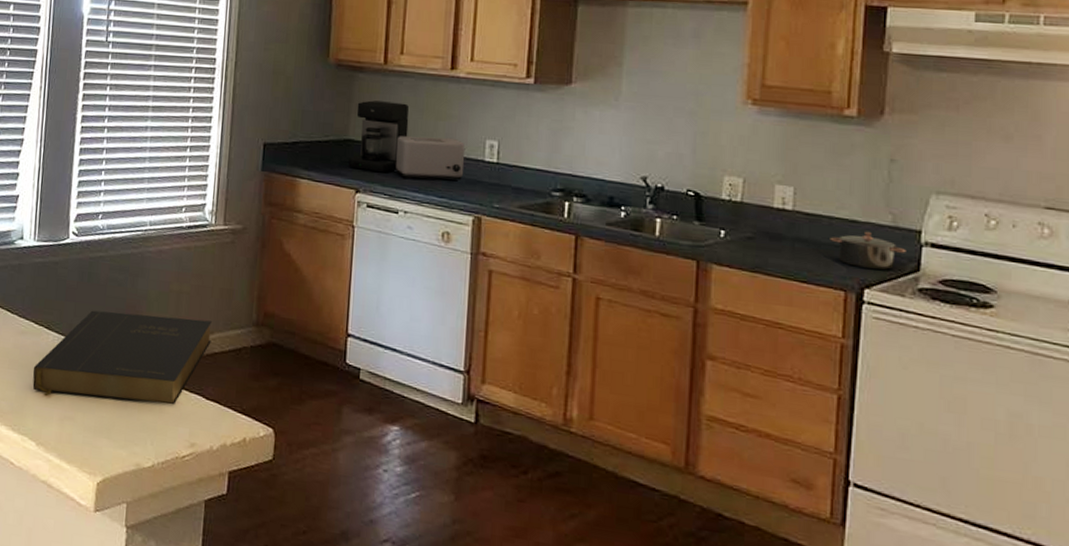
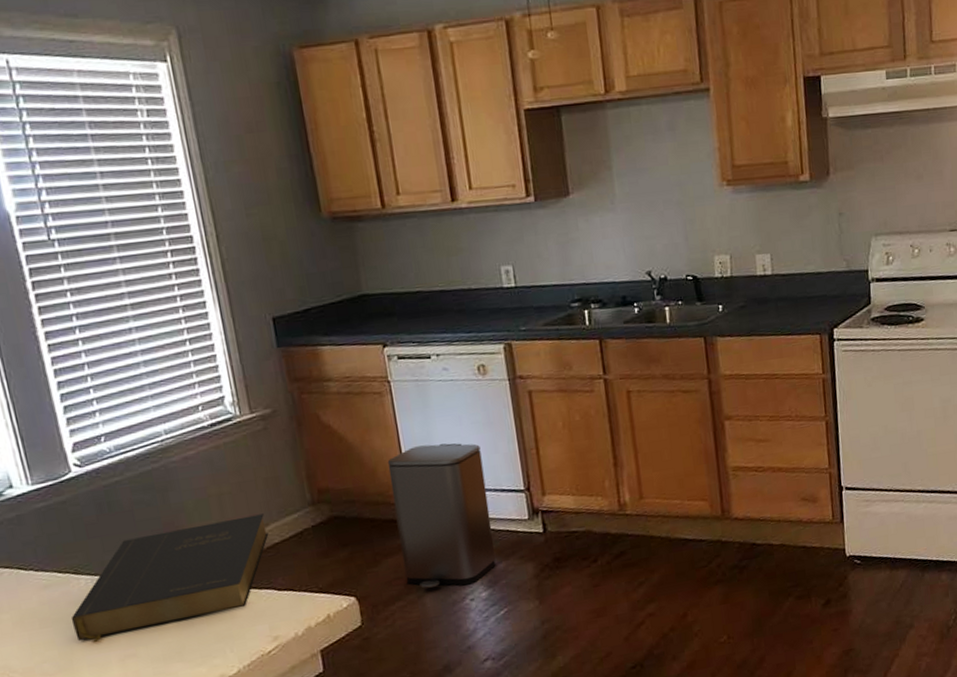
pedal bin: none [325,296,428,454] -> present [387,443,496,588]
coffee maker: present [348,100,409,173] -> none [363,245,423,323]
toaster: present [395,135,466,181] -> none [412,271,487,322]
cooking pot: present [830,231,906,271] -> none [803,279,860,312]

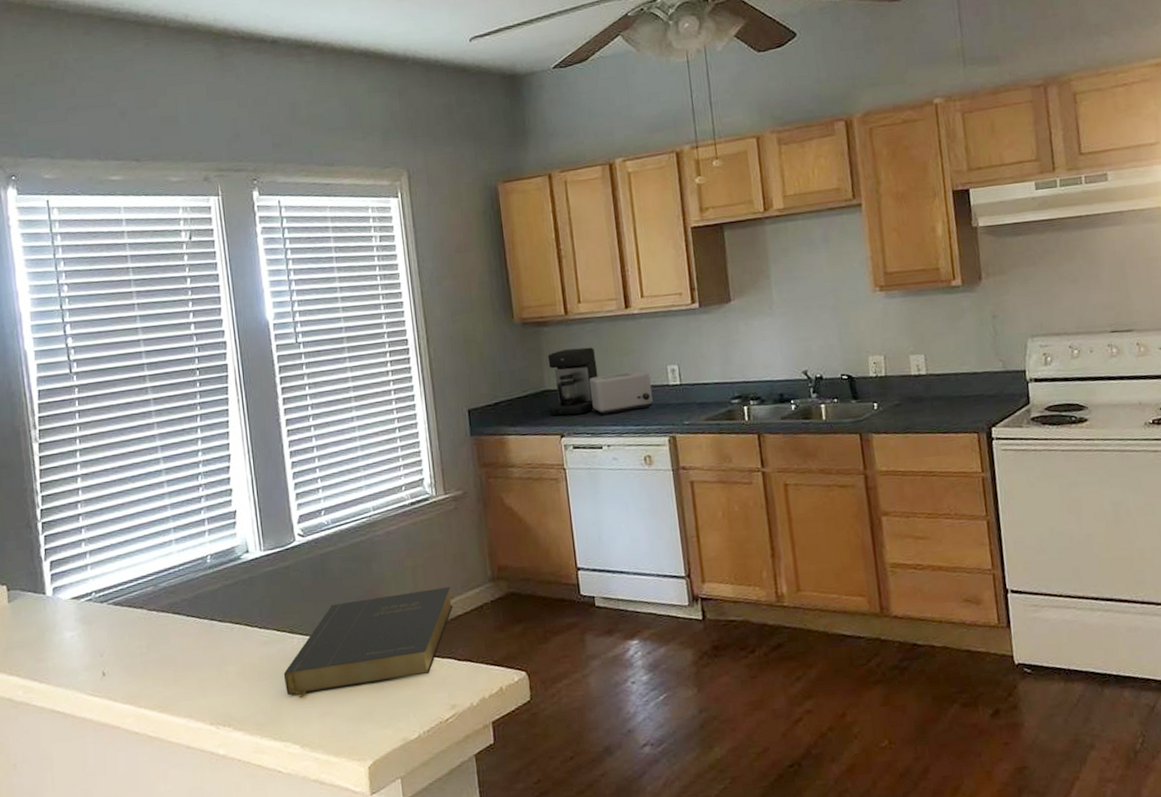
coffee maker: none [363,245,423,323] -> present [547,347,598,416]
pedal bin: present [387,443,496,588] -> none [560,528,657,668]
toaster: none [412,271,487,322] -> present [588,369,654,415]

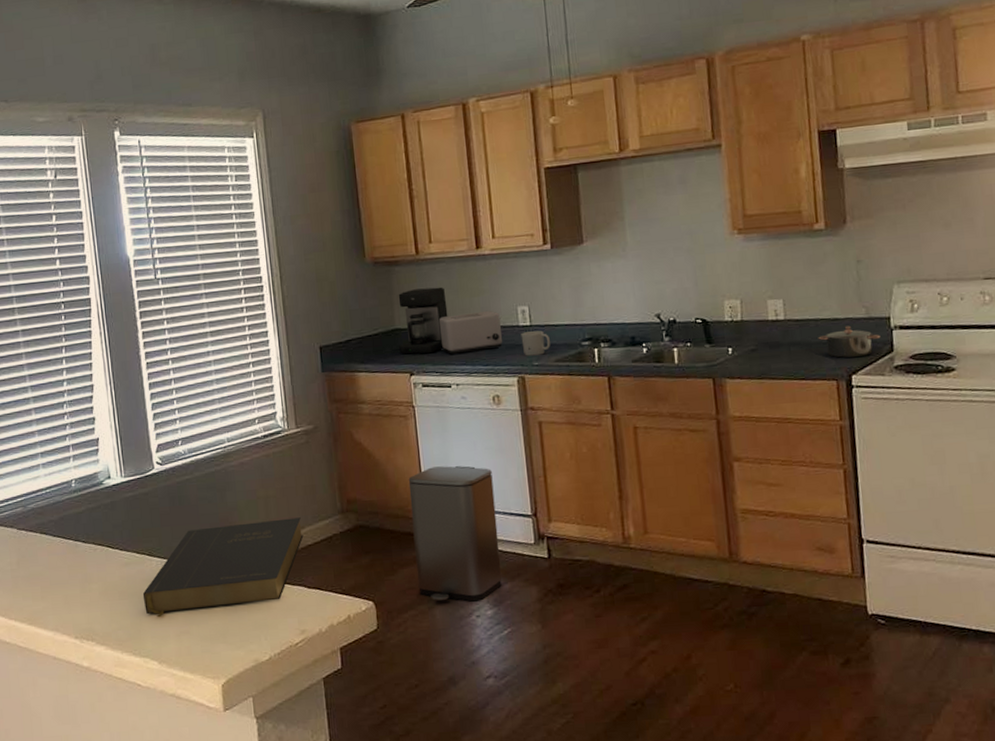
pedal bin: none [560,528,657,668] -> present [408,466,502,602]
mug: none [671,389,701,416] -> present [521,330,551,356]
cooking pot: none [959,379,1017,411] -> present [818,325,881,359]

